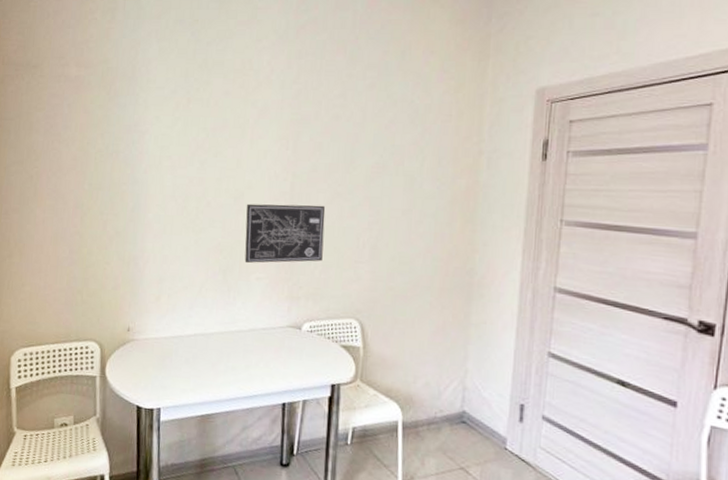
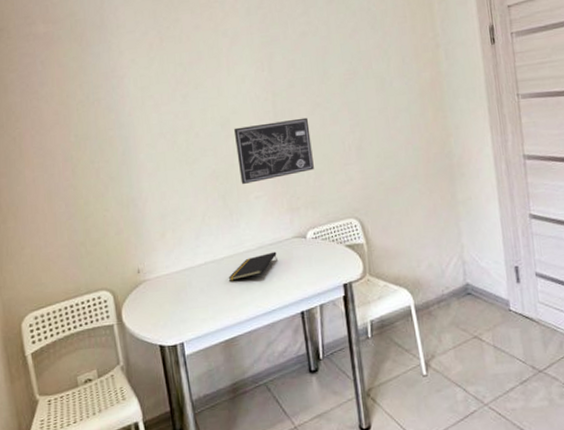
notepad: none [215,337,268,358] -> present [228,251,277,281]

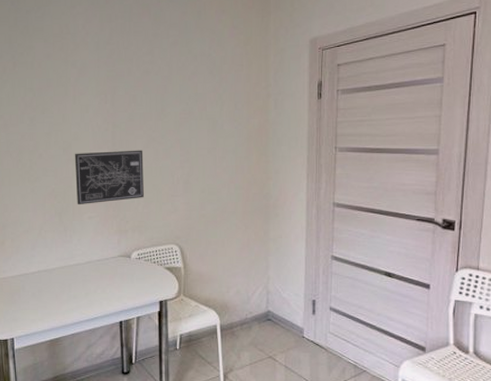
notepad: present [228,251,277,281] -> none [58,267,103,289]

